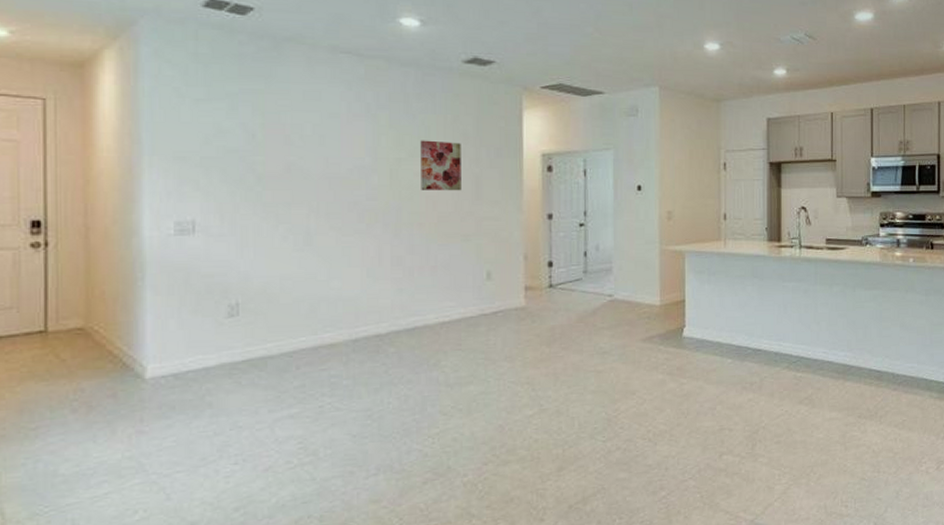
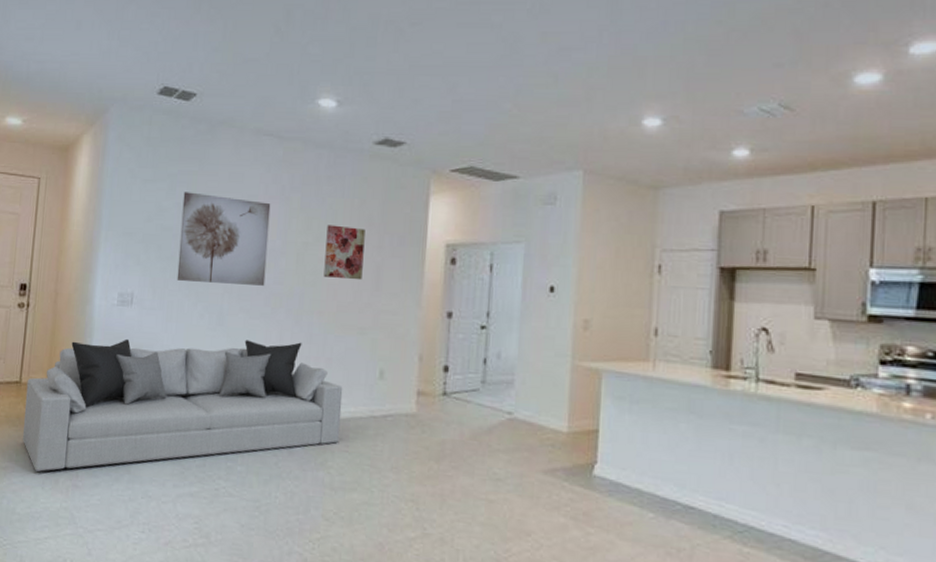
sofa: none [56,254,451,425] -> present [22,338,343,472]
wall art: none [248,111,357,204] -> present [177,192,271,286]

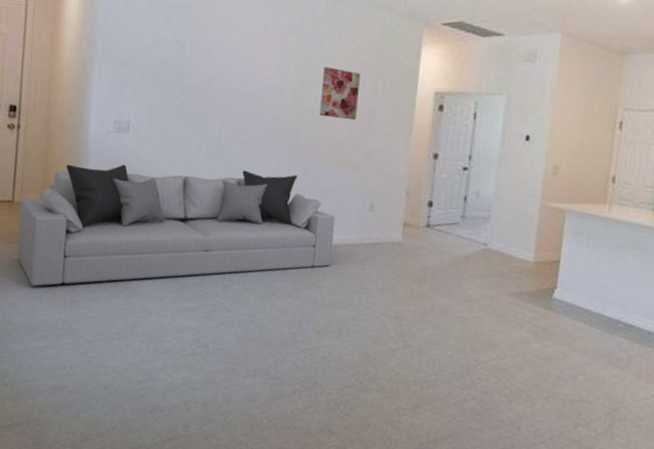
wall art: present [177,192,271,286] -> none [174,25,269,121]

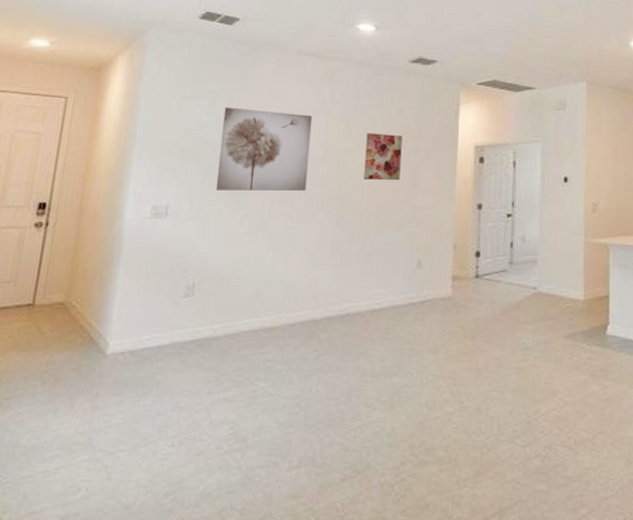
sofa: present [17,164,336,287] -> none [32,241,383,397]
wall art: none [174,25,269,121] -> present [215,107,313,191]

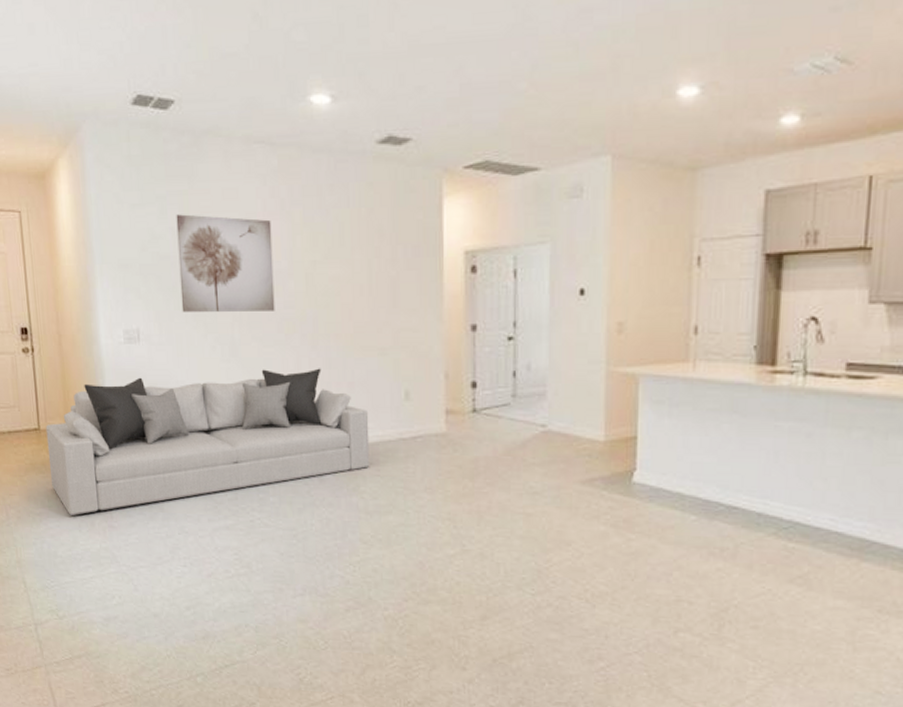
sofa: none [32,241,383,397] -> present [45,368,370,515]
wall art: present [364,133,402,181] -> none [334,239,377,298]

